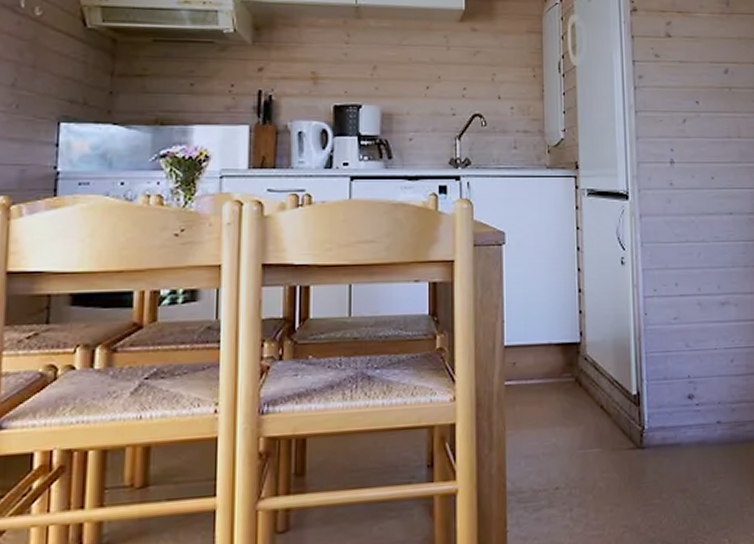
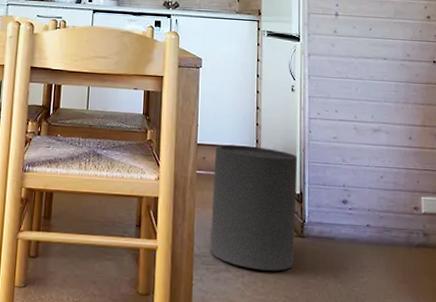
trash can: none [527,340,633,499] -> present [210,144,297,271]

